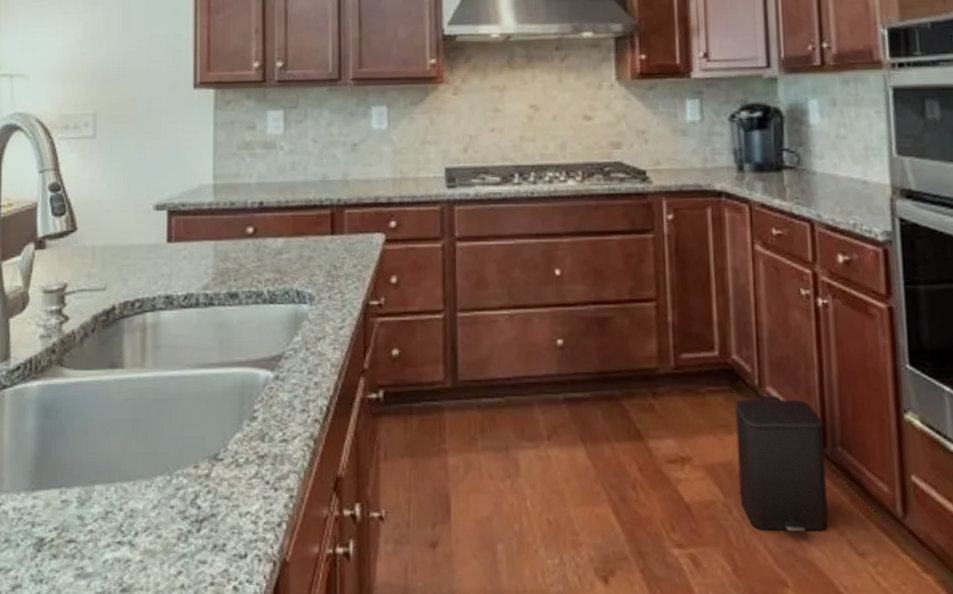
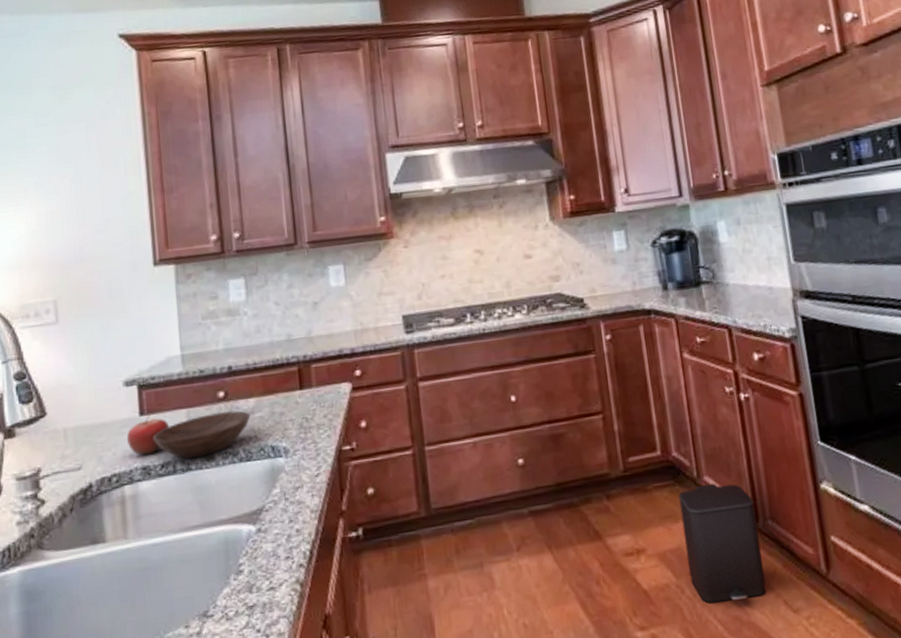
fruit: none [152,243,196,284] -> present [126,415,170,455]
bowl: none [178,248,278,293] -> present [152,410,251,459]

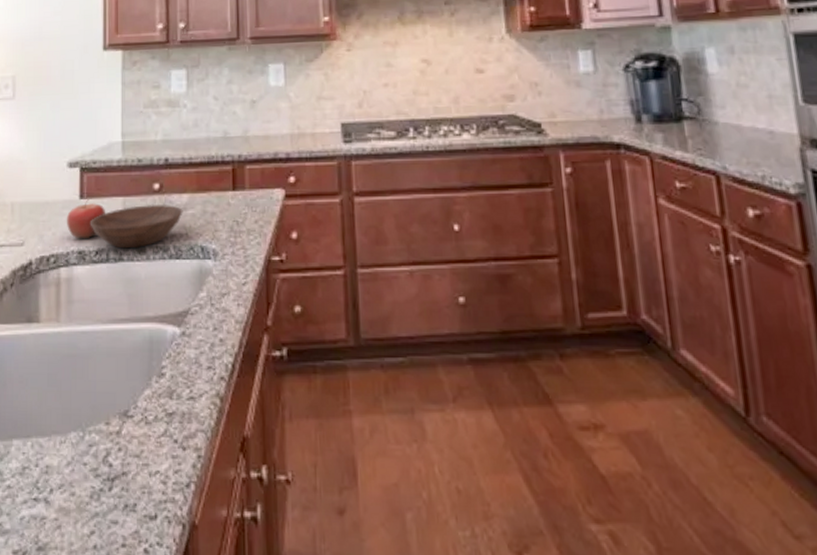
pedal bin: present [678,484,766,604] -> none [647,360,758,511]

